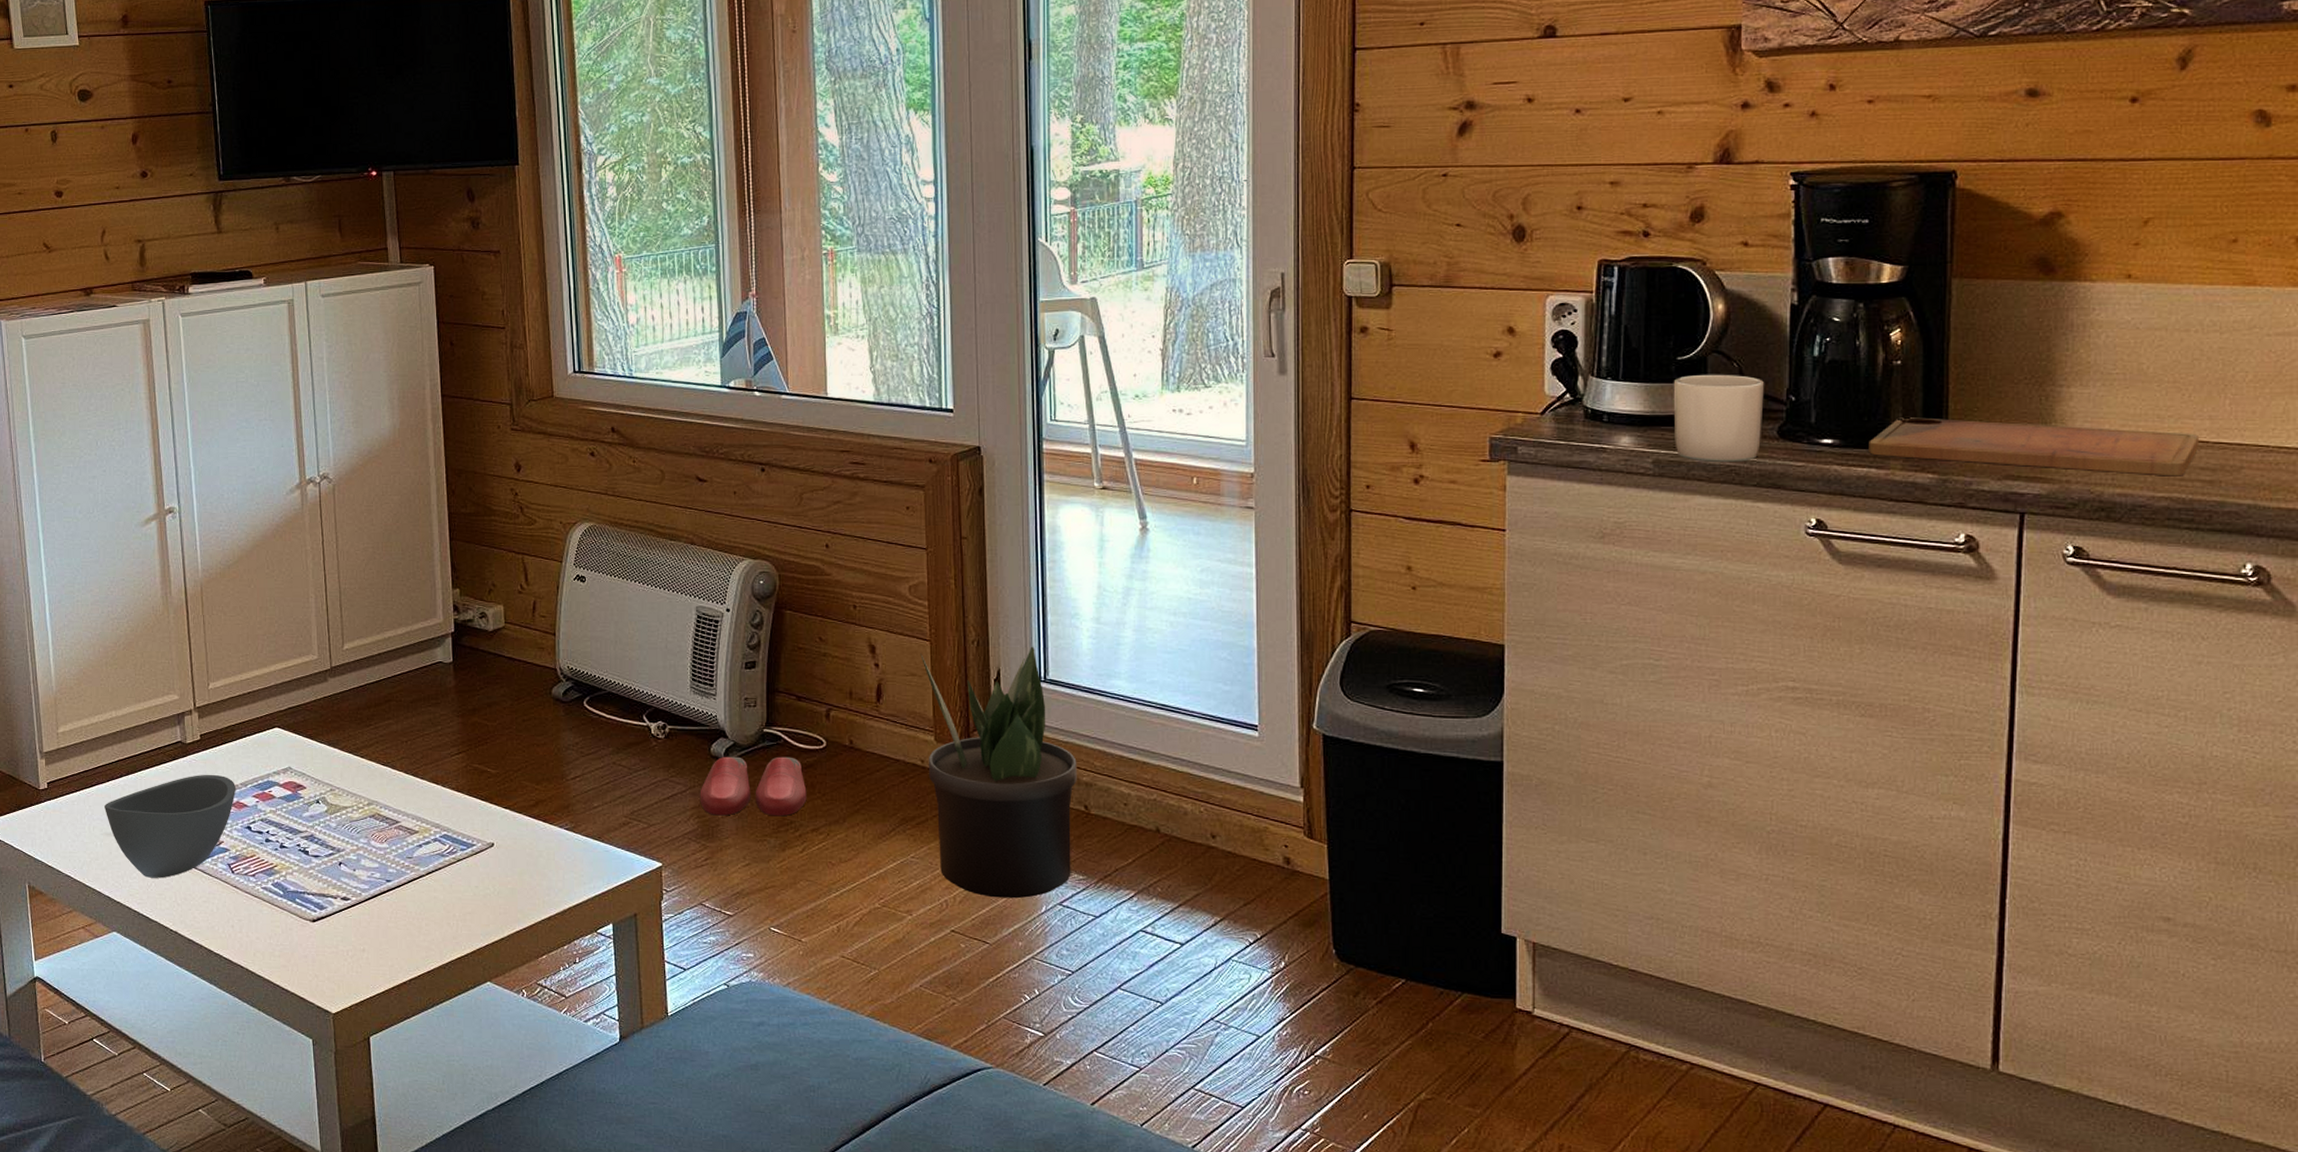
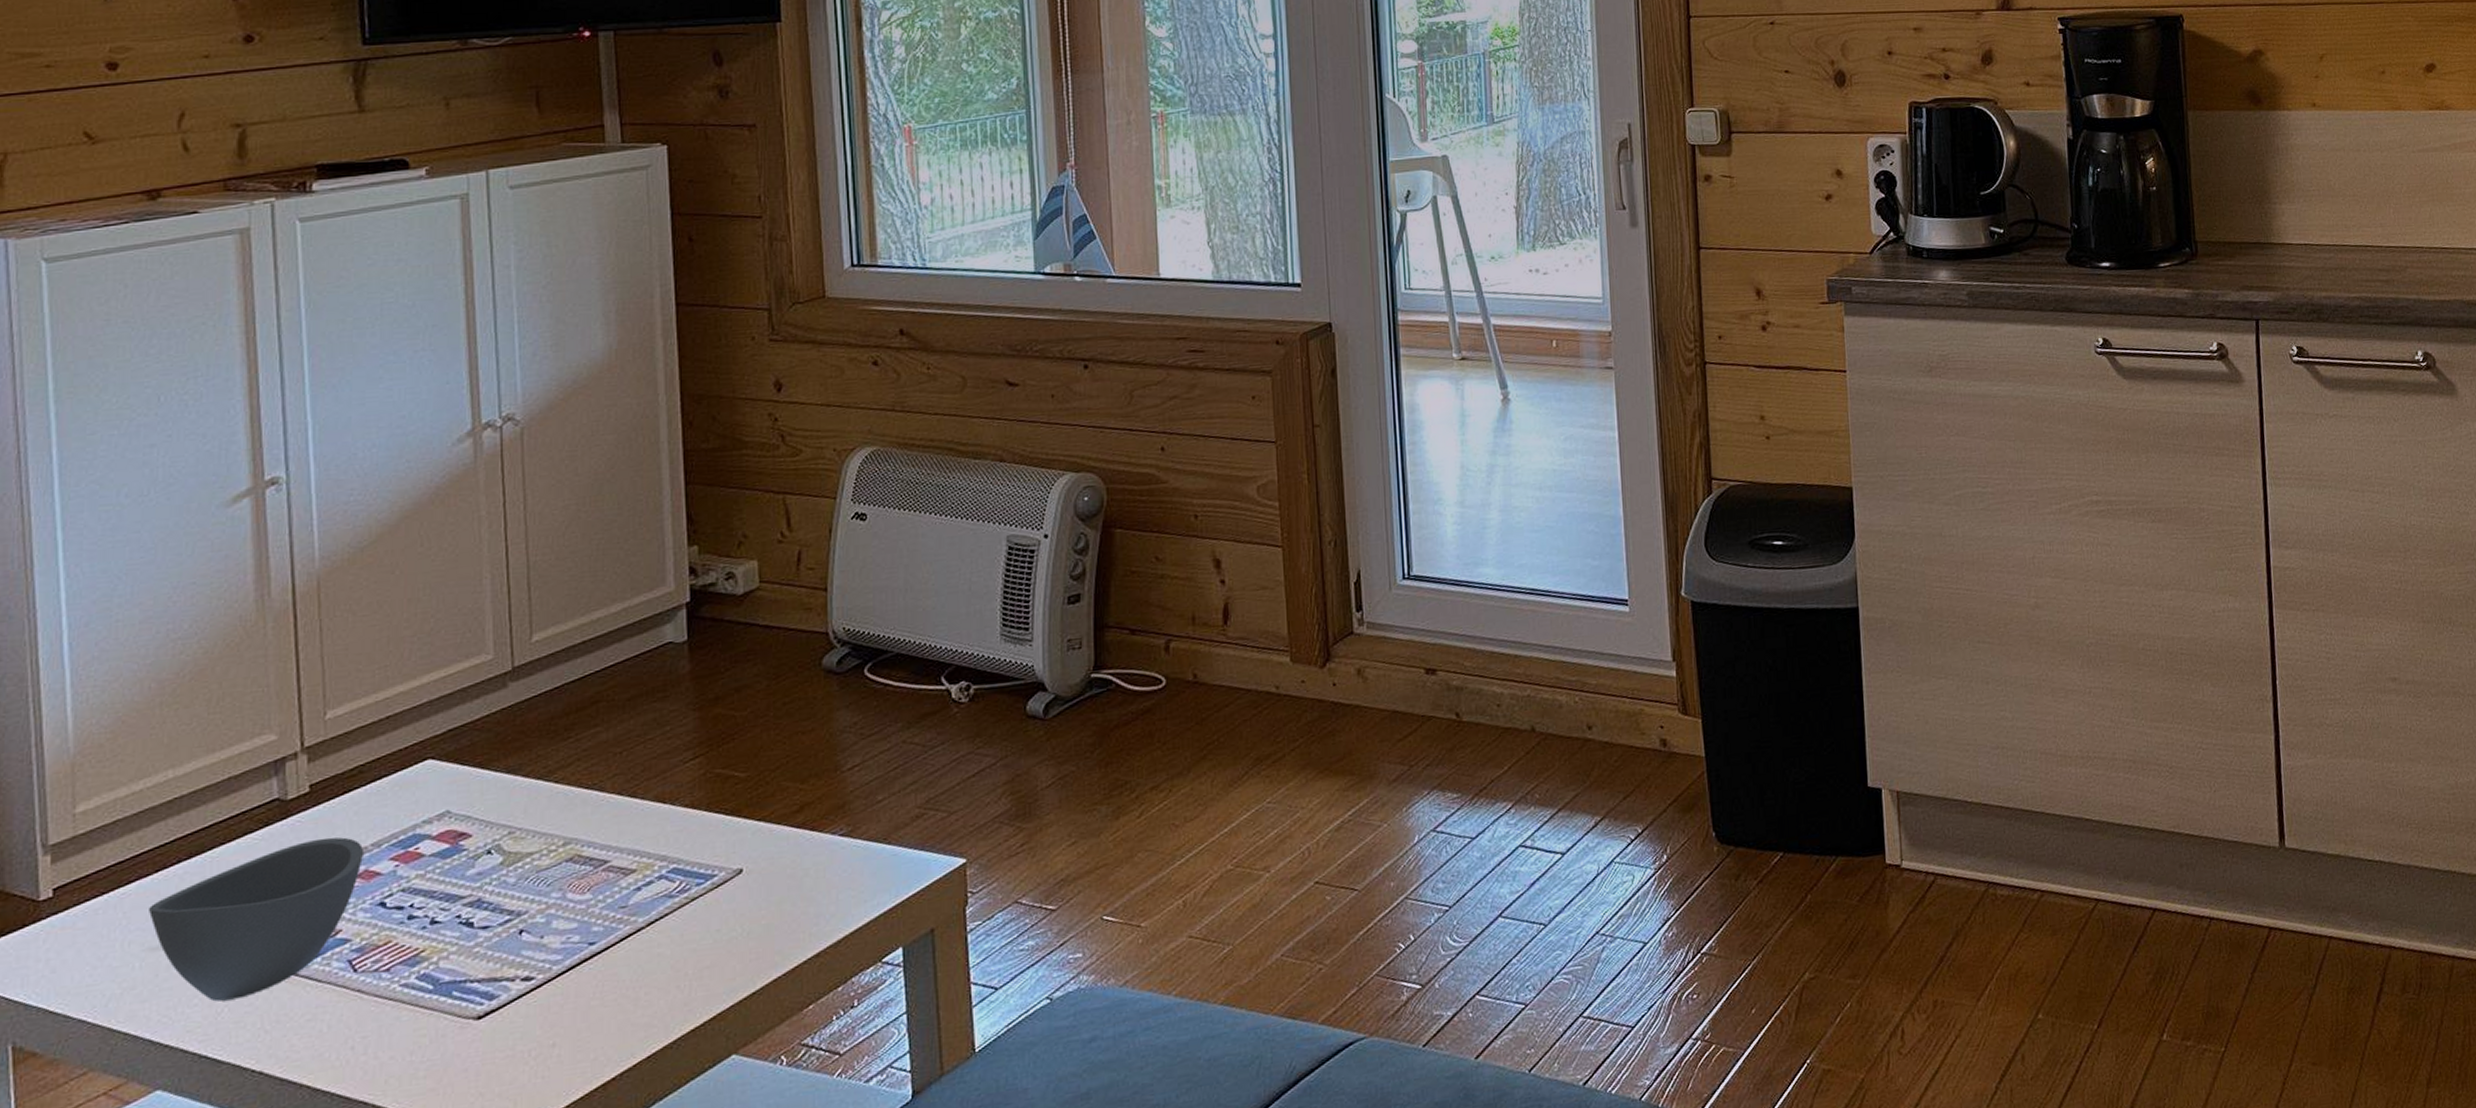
slippers: present [699,756,807,817] -> none [1013,703,1144,789]
planter: present [920,646,1077,899] -> none [1272,540,1447,835]
mug: present [1673,374,1765,463] -> none [1978,206,2054,291]
cutting board: present [1869,417,2200,476] -> none [2137,237,2376,279]

